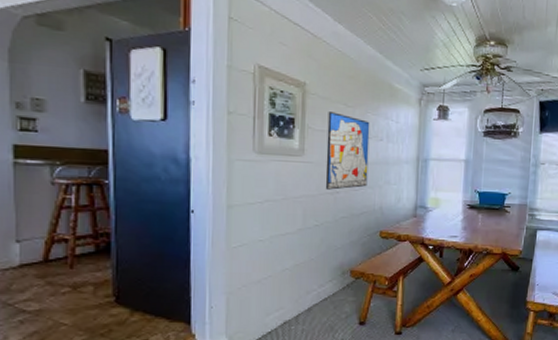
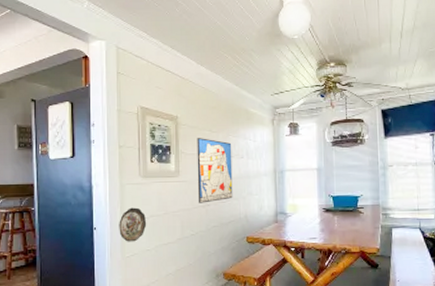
decorative plate: none [224,189,261,230] -> present [119,207,147,242]

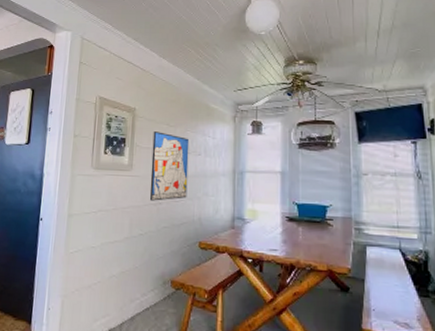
decorative plate: present [119,207,147,242] -> none [65,200,95,237]

